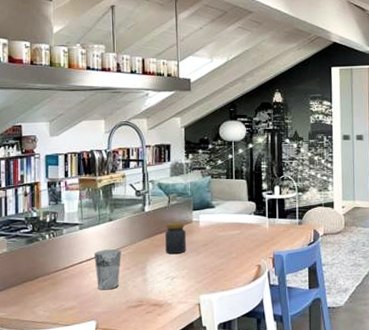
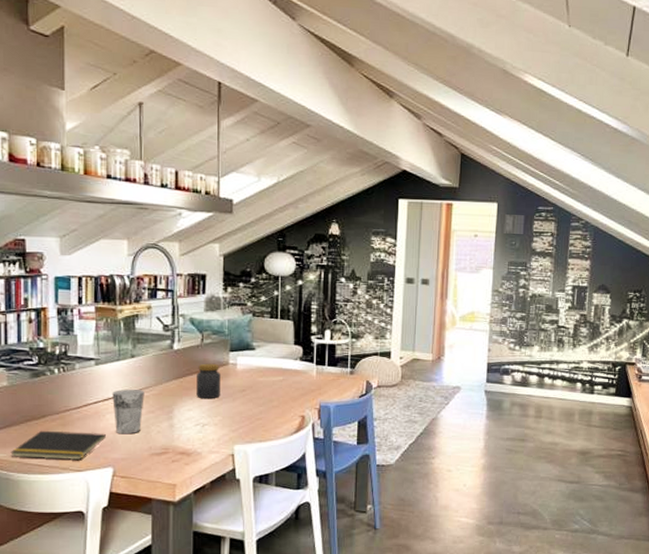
notepad: none [9,289,89,316] -> present [10,430,106,460]

